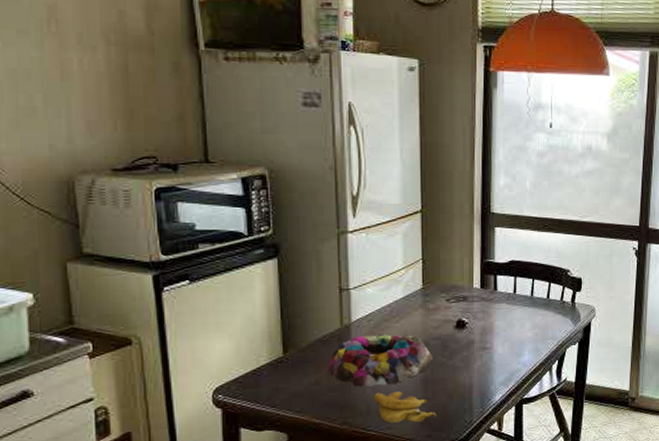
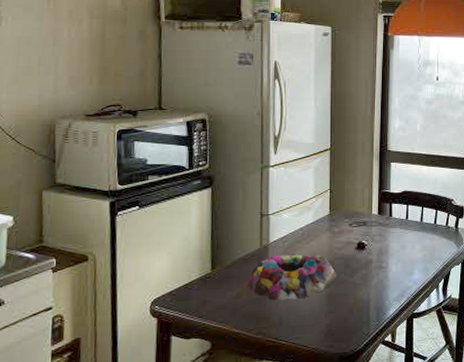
banana: present [373,391,437,423] -> none [285,305,339,334]

